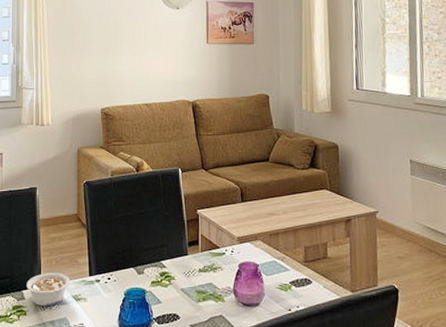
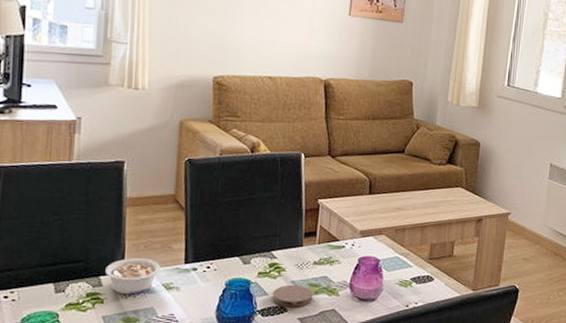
coaster: none [165,292,202,314] -> present [272,284,313,307]

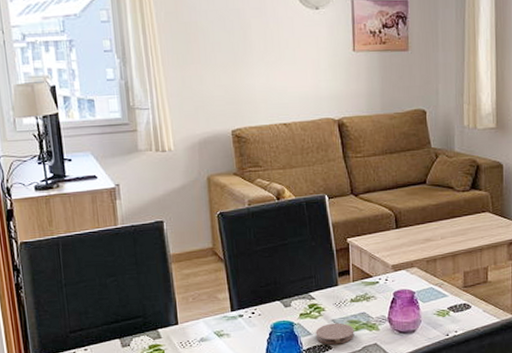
legume: present [105,258,161,295] -> none [162,309,211,345]

